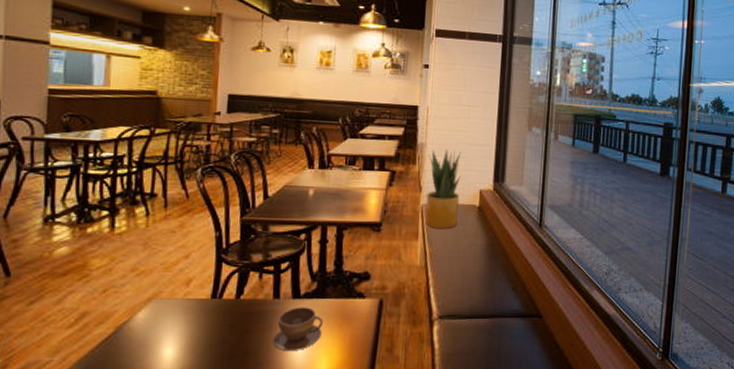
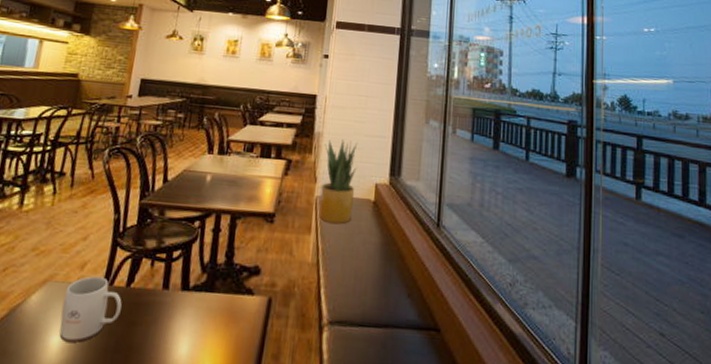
mug: none [170,291,233,353] -> present [59,276,122,343]
teacup: present [273,307,324,352] -> none [157,300,210,350]

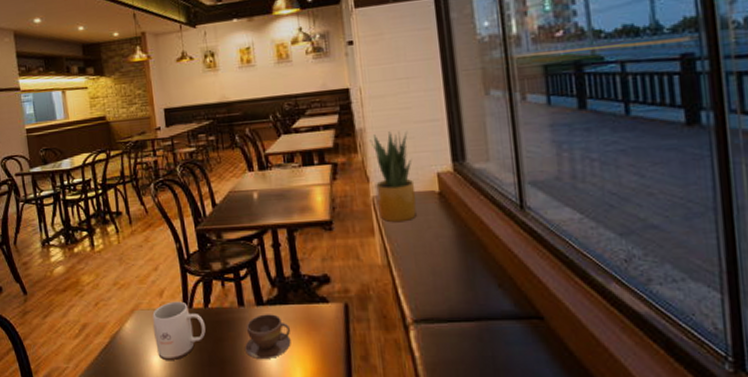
teacup: none [157,300,210,350] -> present [245,314,291,360]

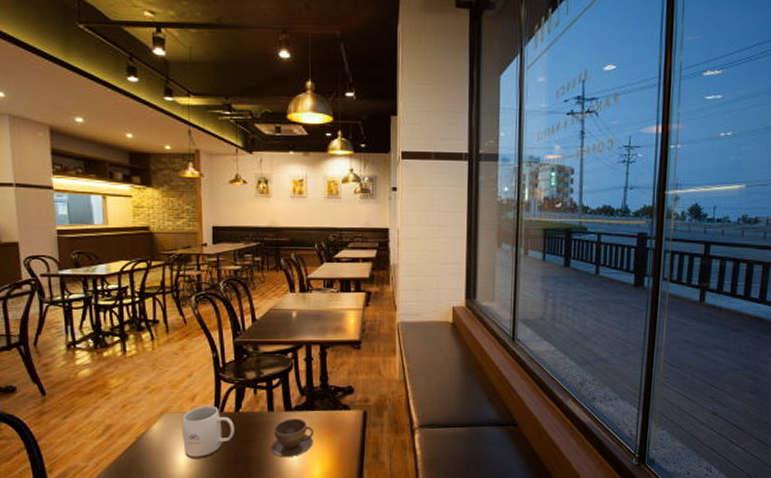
planter: present [370,131,417,223] -> none [401,269,434,346]

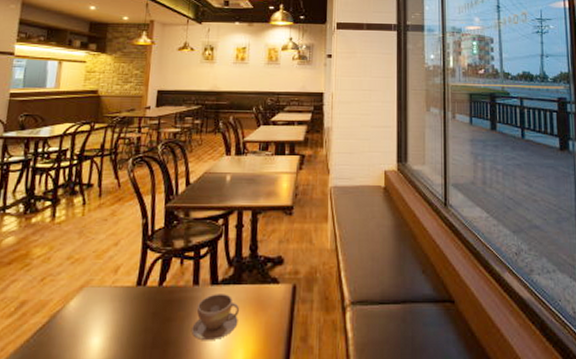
mug: present [181,406,234,459] -> none [99,278,156,343]

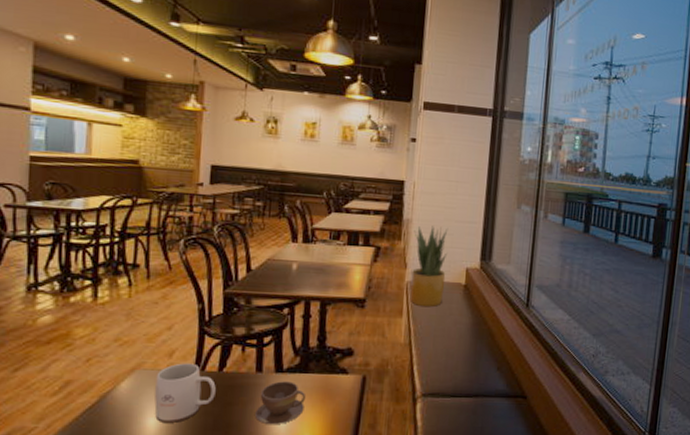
mug: none [99,278,156,343] -> present [153,363,216,424]
planter: none [334,132,366,212] -> present [410,226,449,308]

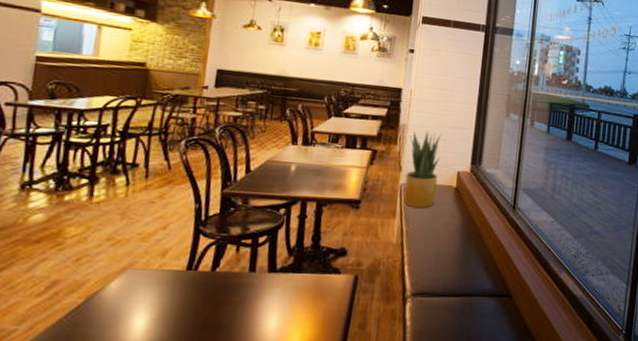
mug: present [153,363,216,424] -> none [143,262,208,325]
teacup: present [255,381,307,425] -> none [246,281,298,326]

